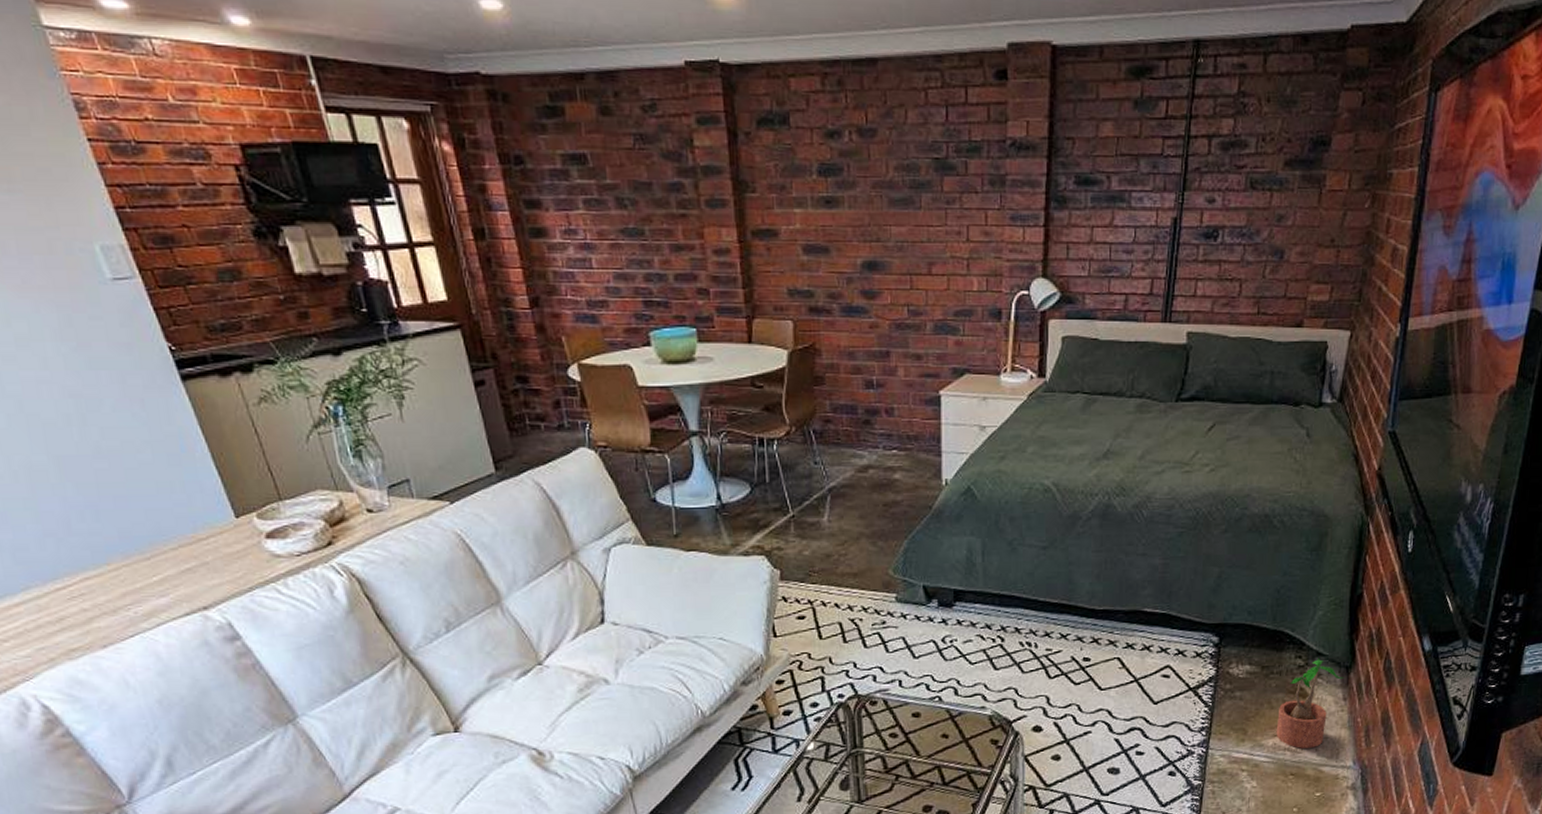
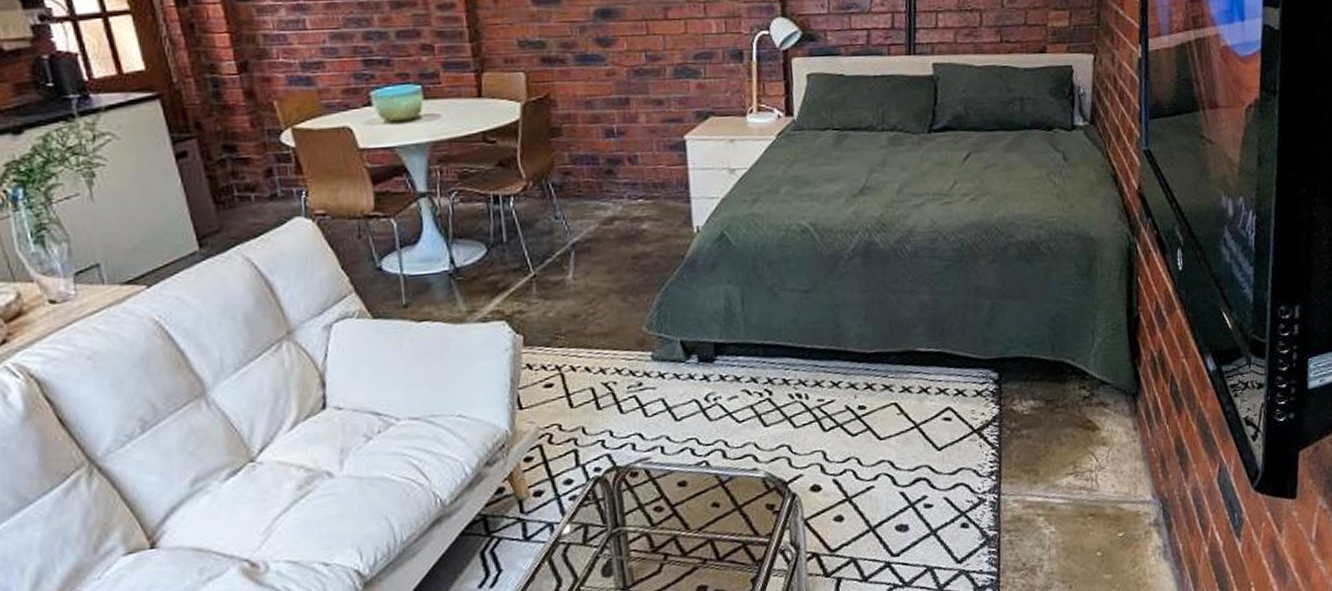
potted plant: present [1276,658,1345,749] -> none [1068,387,1132,486]

